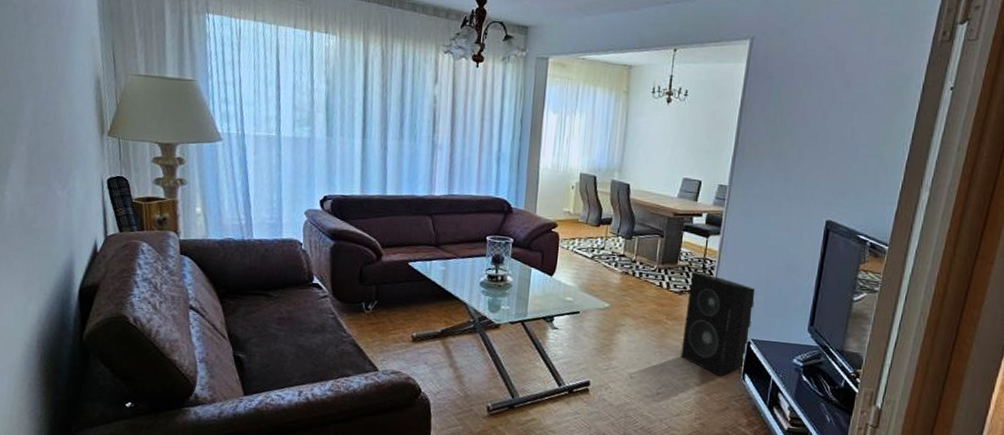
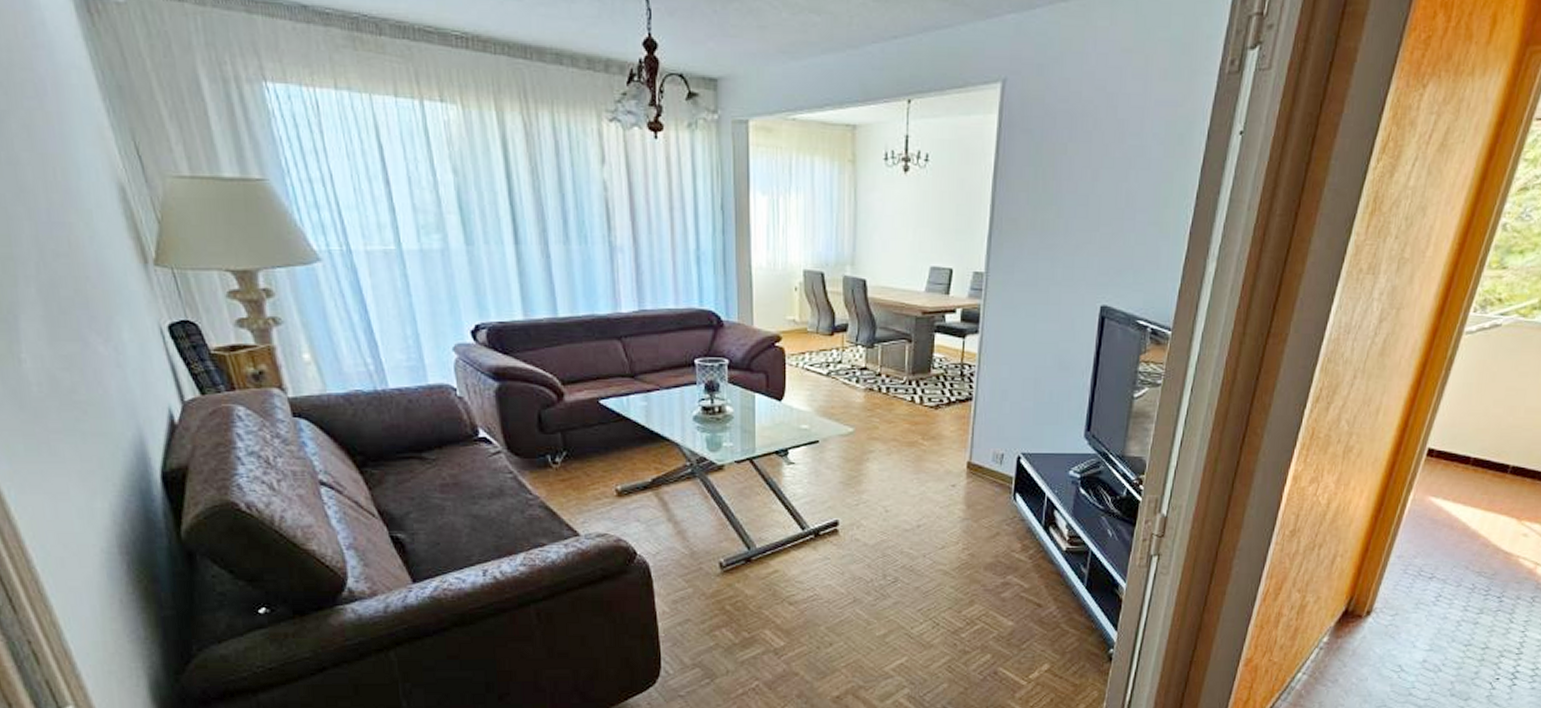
speaker: present [680,271,757,377] -> none [942,380,1025,499]

